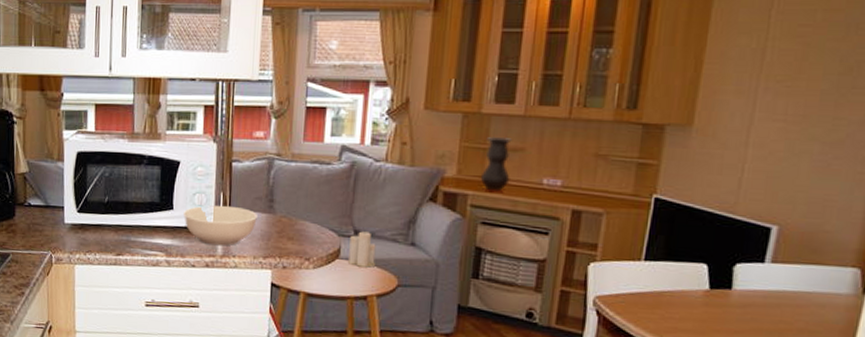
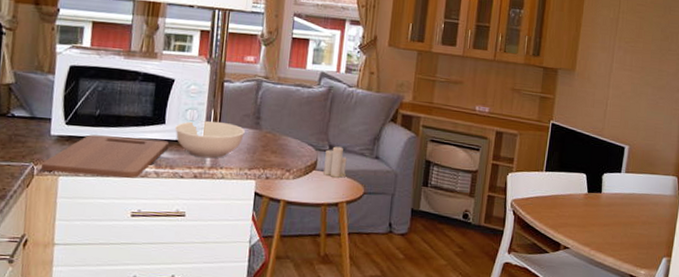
cutting board: none [58,222,179,267] -> present [40,134,169,178]
vase: present [480,136,512,192] -> none [430,71,454,116]

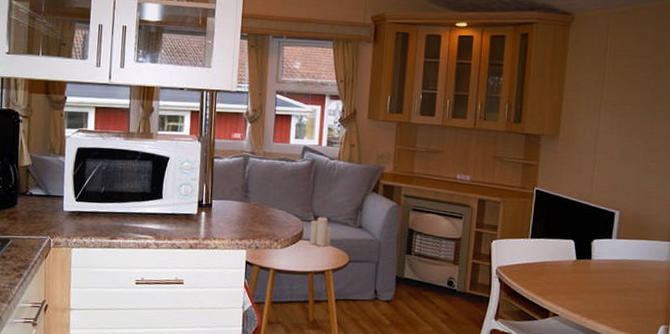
cutting board: present [40,134,169,178] -> none [56,210,167,249]
bowl: present [175,121,245,159] -> none [171,195,235,230]

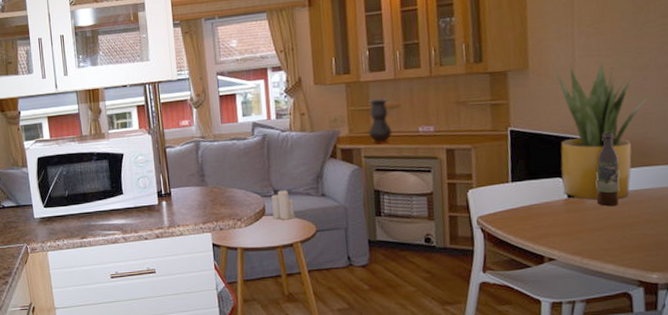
vase: none [410,141,433,185] -> present [368,98,393,143]
planter: none [573,137,652,266] -> present [555,59,647,200]
wine bottle: none [600,203,623,272] -> present [596,131,619,206]

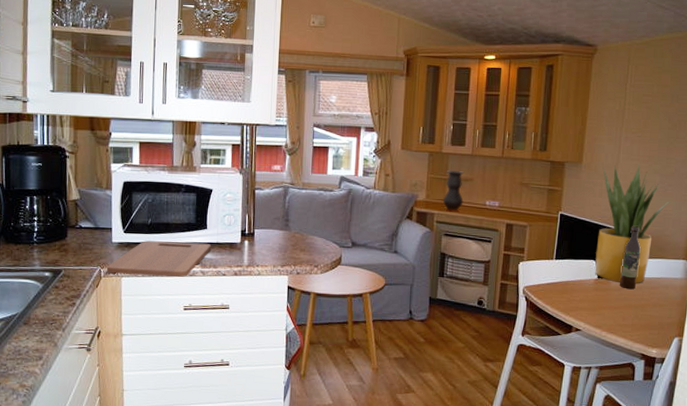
cutting board: none [32,209,130,249] -> present [106,241,212,277]
candle: present [271,189,296,220] -> none [348,242,369,271]

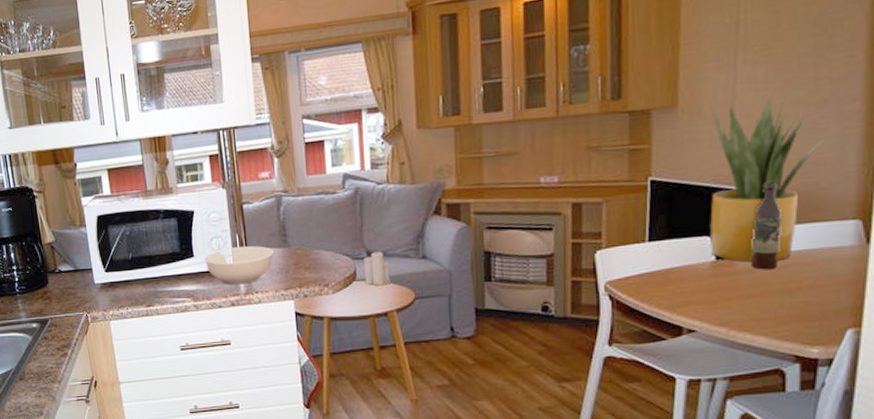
cutting board: present [106,241,212,277] -> none [92,273,202,318]
bowl: none [216,224,276,258] -> present [204,246,274,285]
candle: none [348,242,369,271] -> present [364,250,392,286]
vase: present [442,170,464,211] -> none [479,144,508,197]

